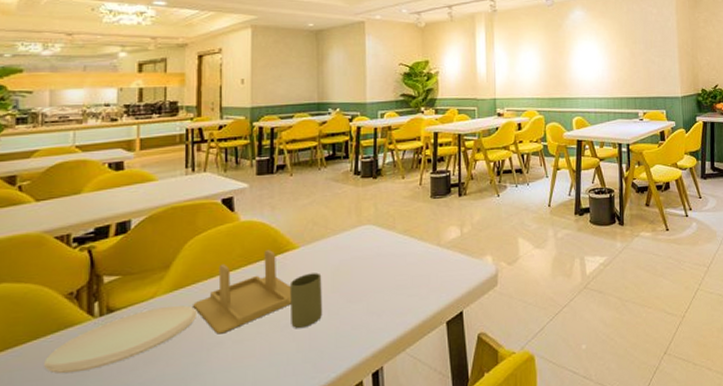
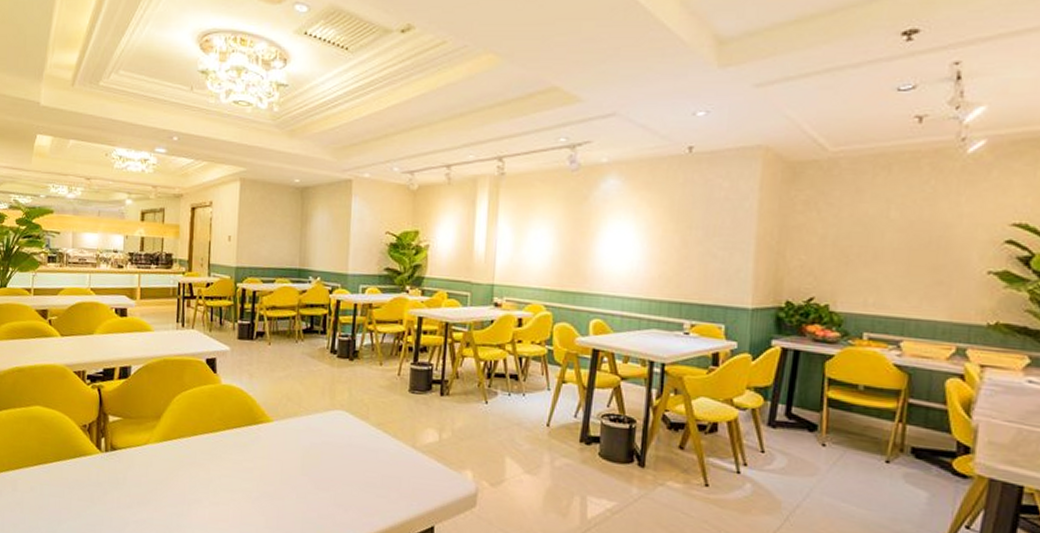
plate: present [44,305,198,374] -> none [65,454,182,499]
napkin holder: present [193,250,291,335] -> none [178,418,263,493]
cup: present [289,273,322,328] -> none [261,449,293,505]

